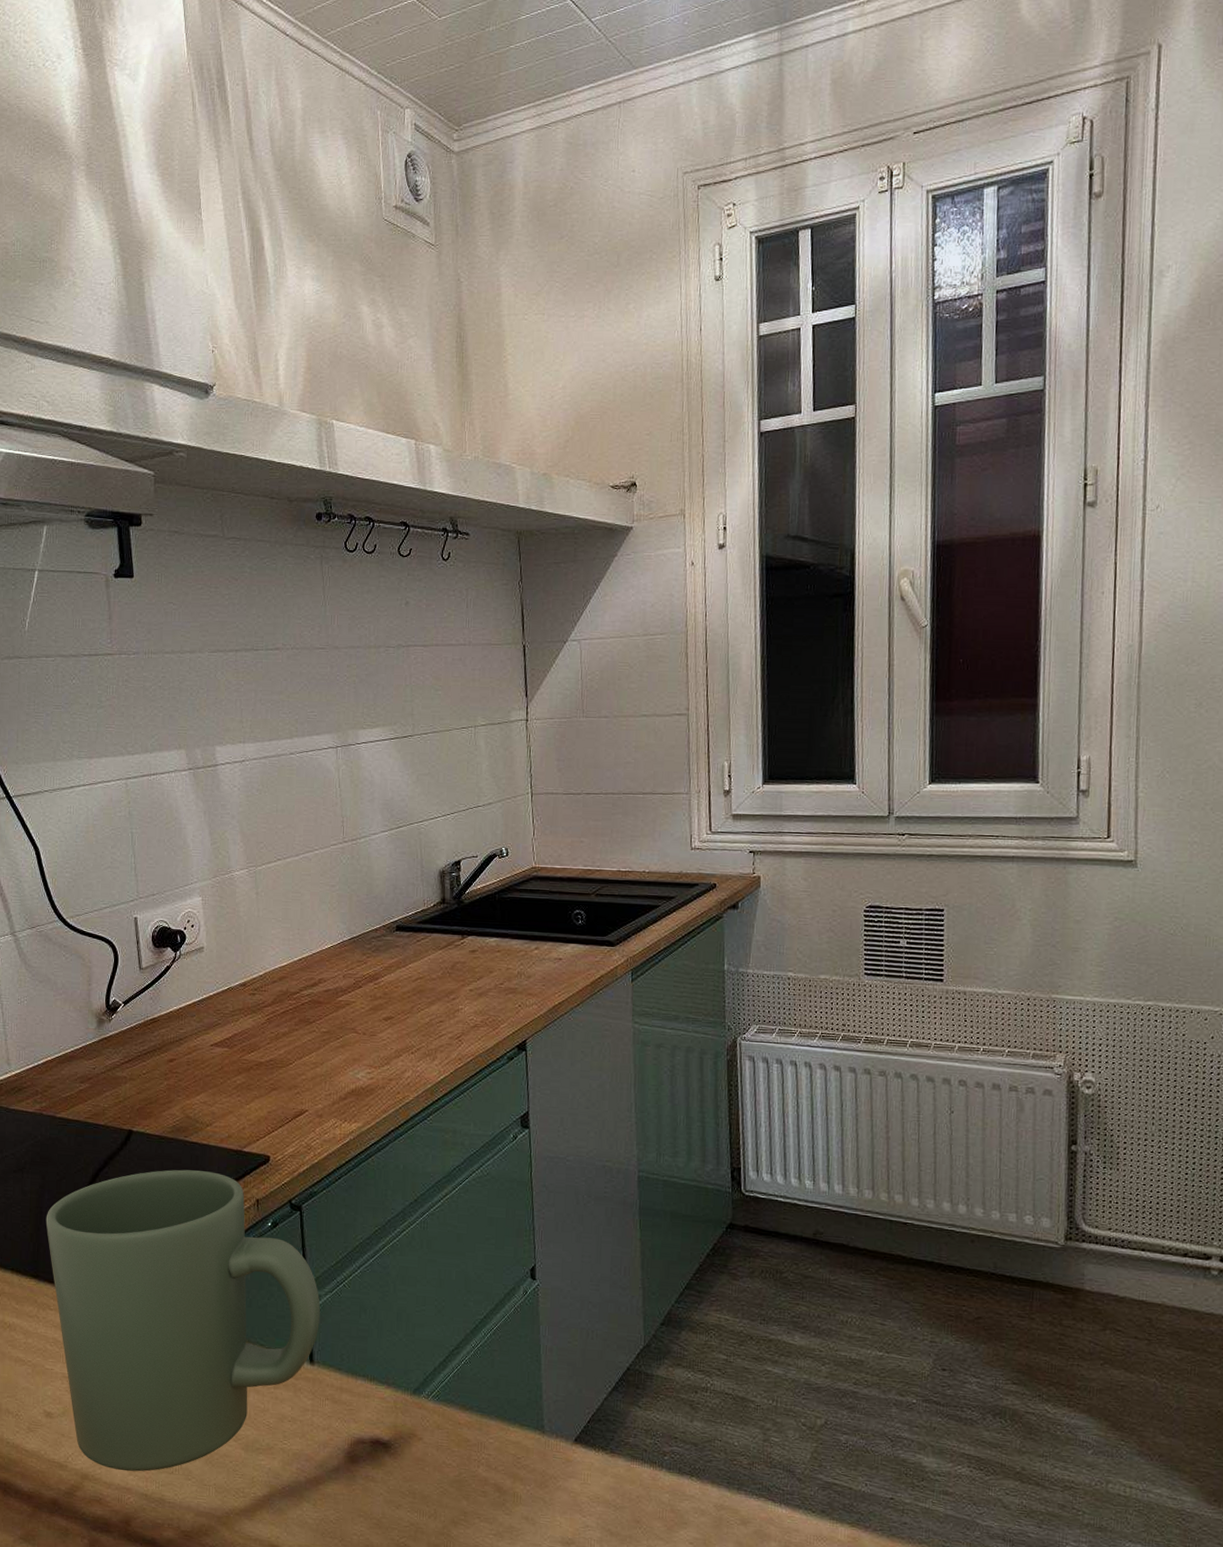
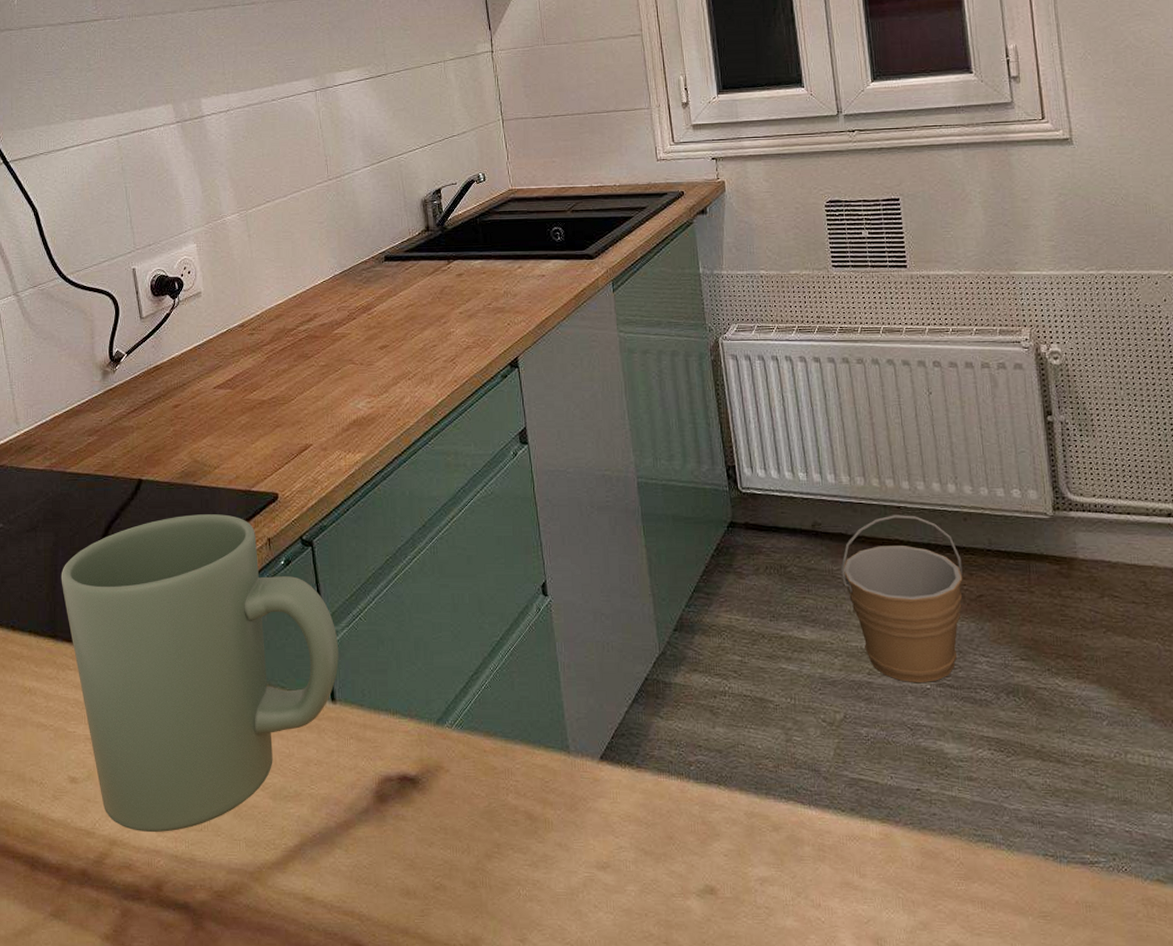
bucket: none [838,1230,964,1398] -> present [841,515,963,684]

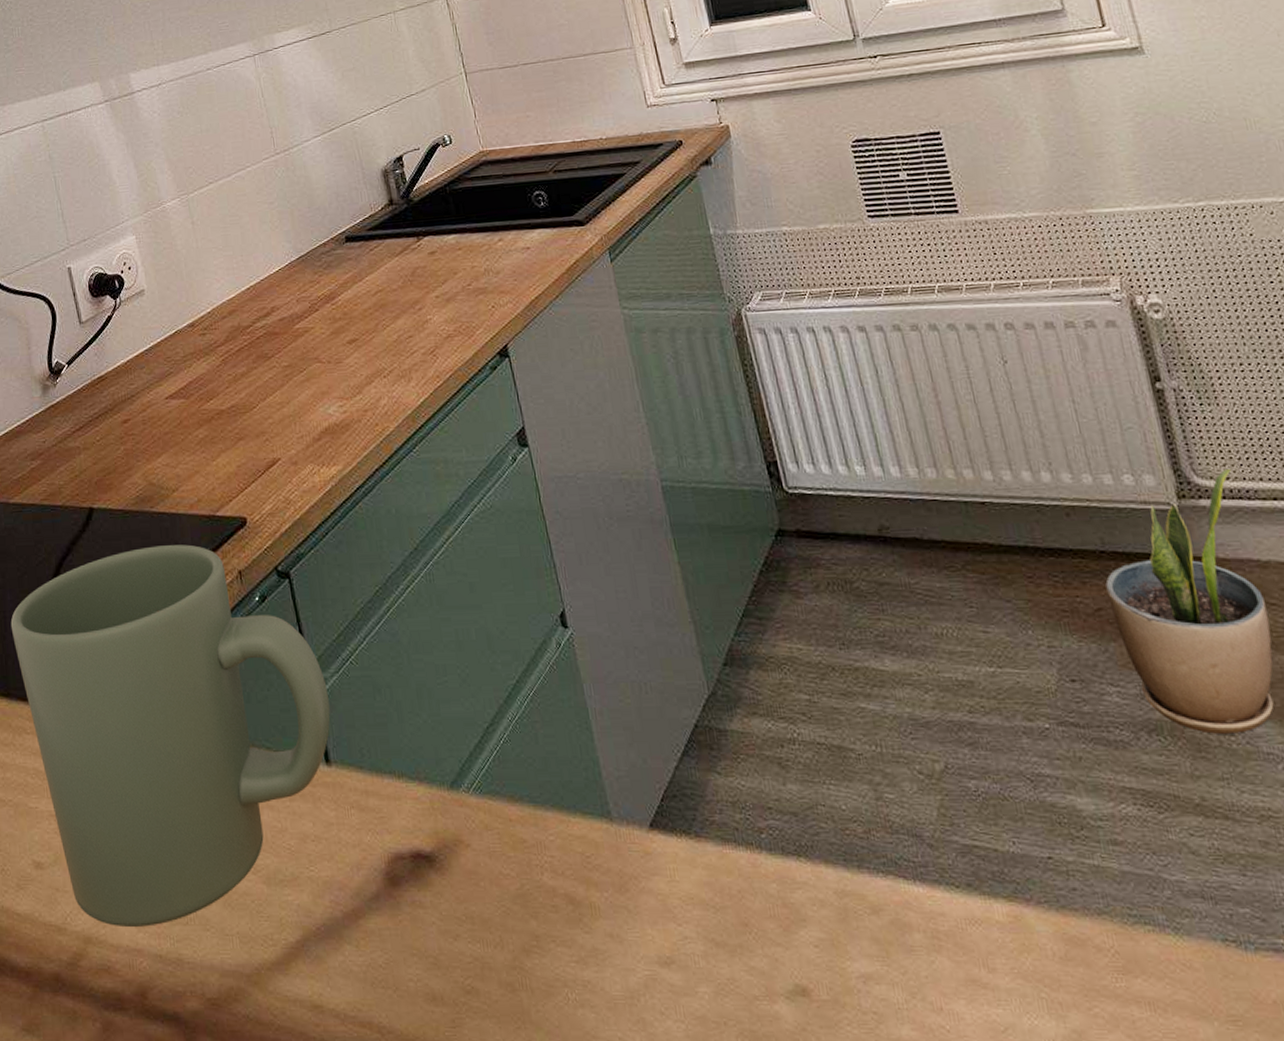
bucket: present [841,515,963,684] -> none [919,512,1079,722]
potted plant: none [988,487,1112,697] -> present [1105,468,1274,734]

